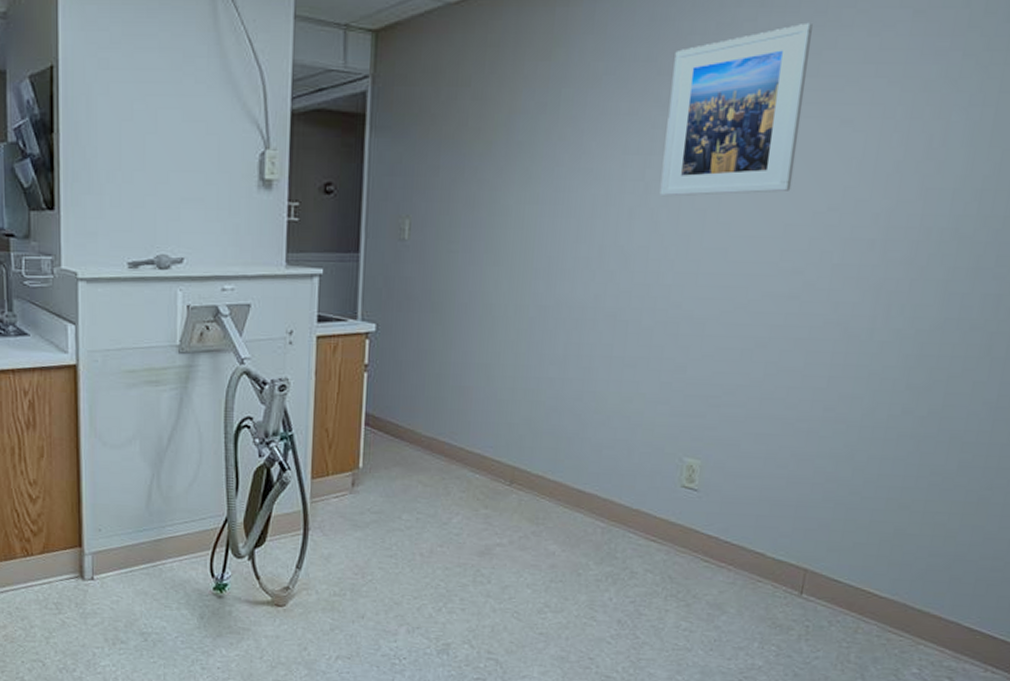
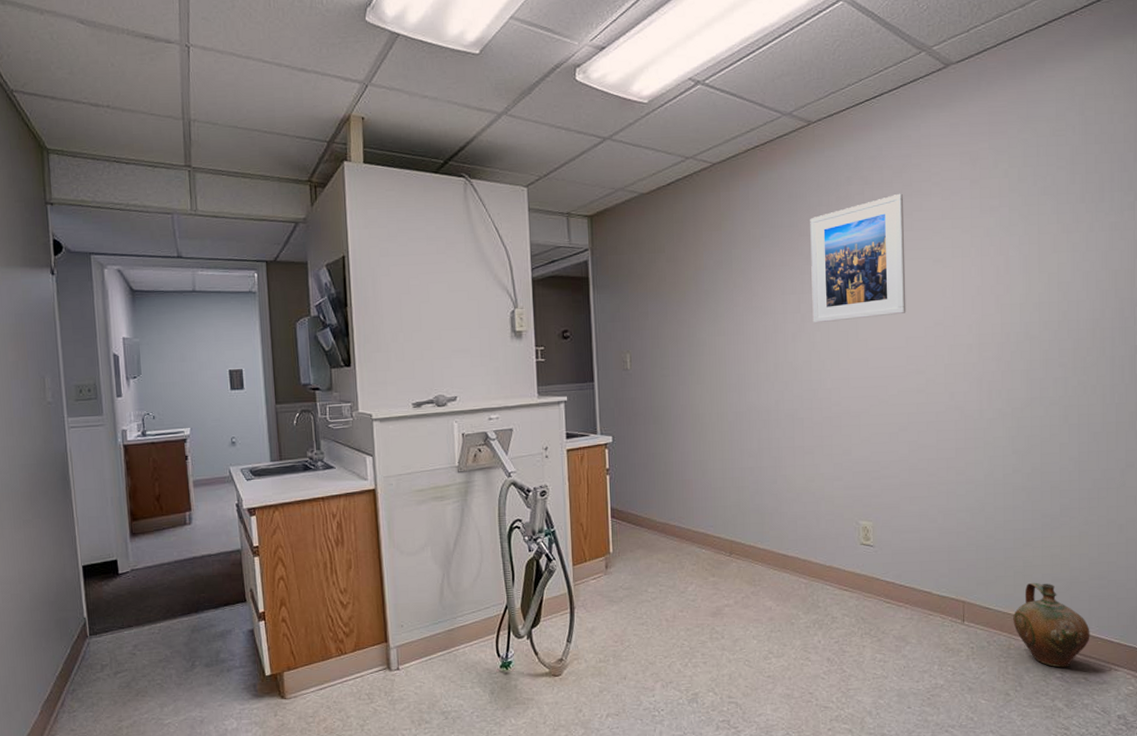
ceramic jug: none [867,554,968,663] -> present [1013,582,1090,668]

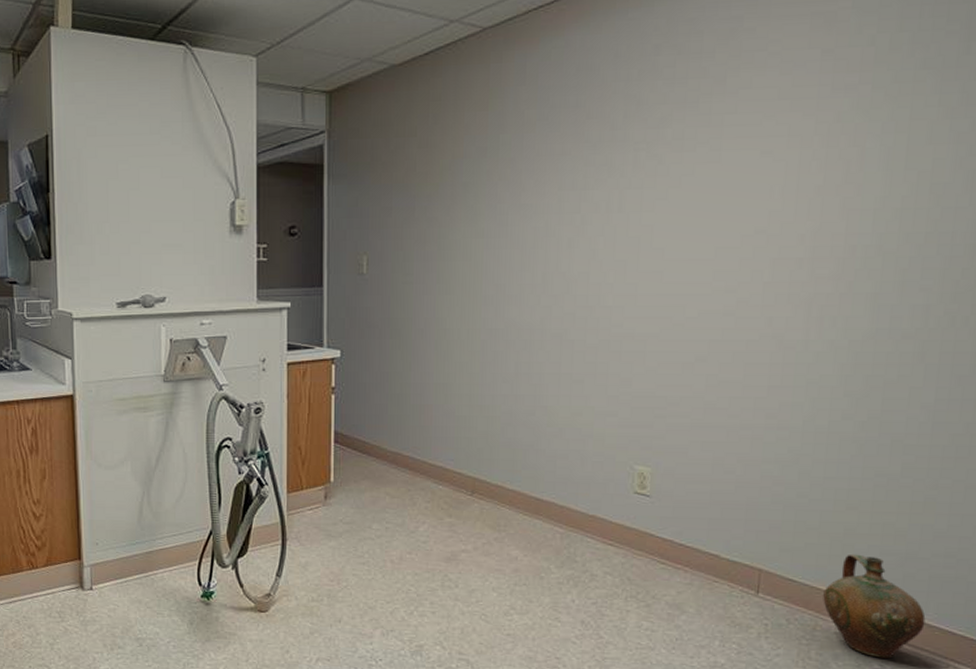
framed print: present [810,193,906,324] -> none [595,66,728,227]

